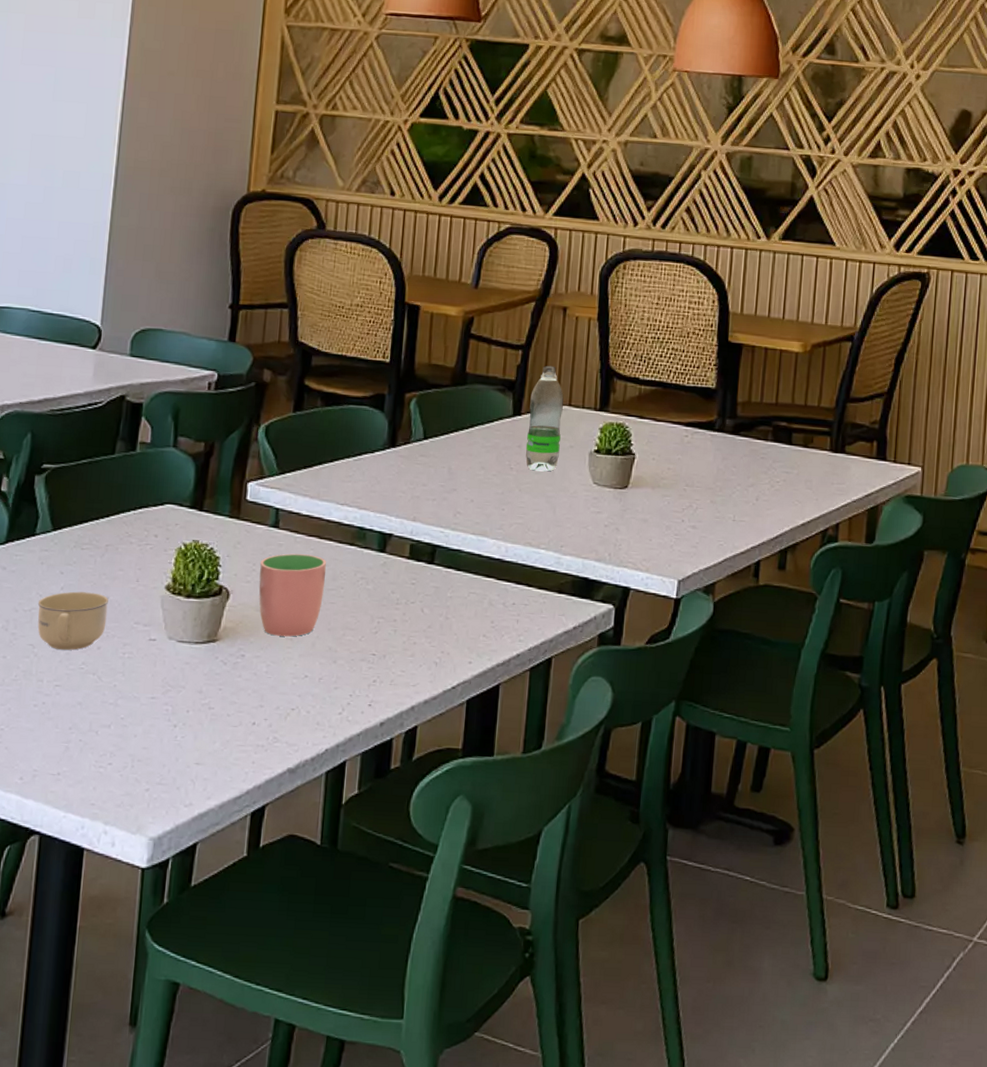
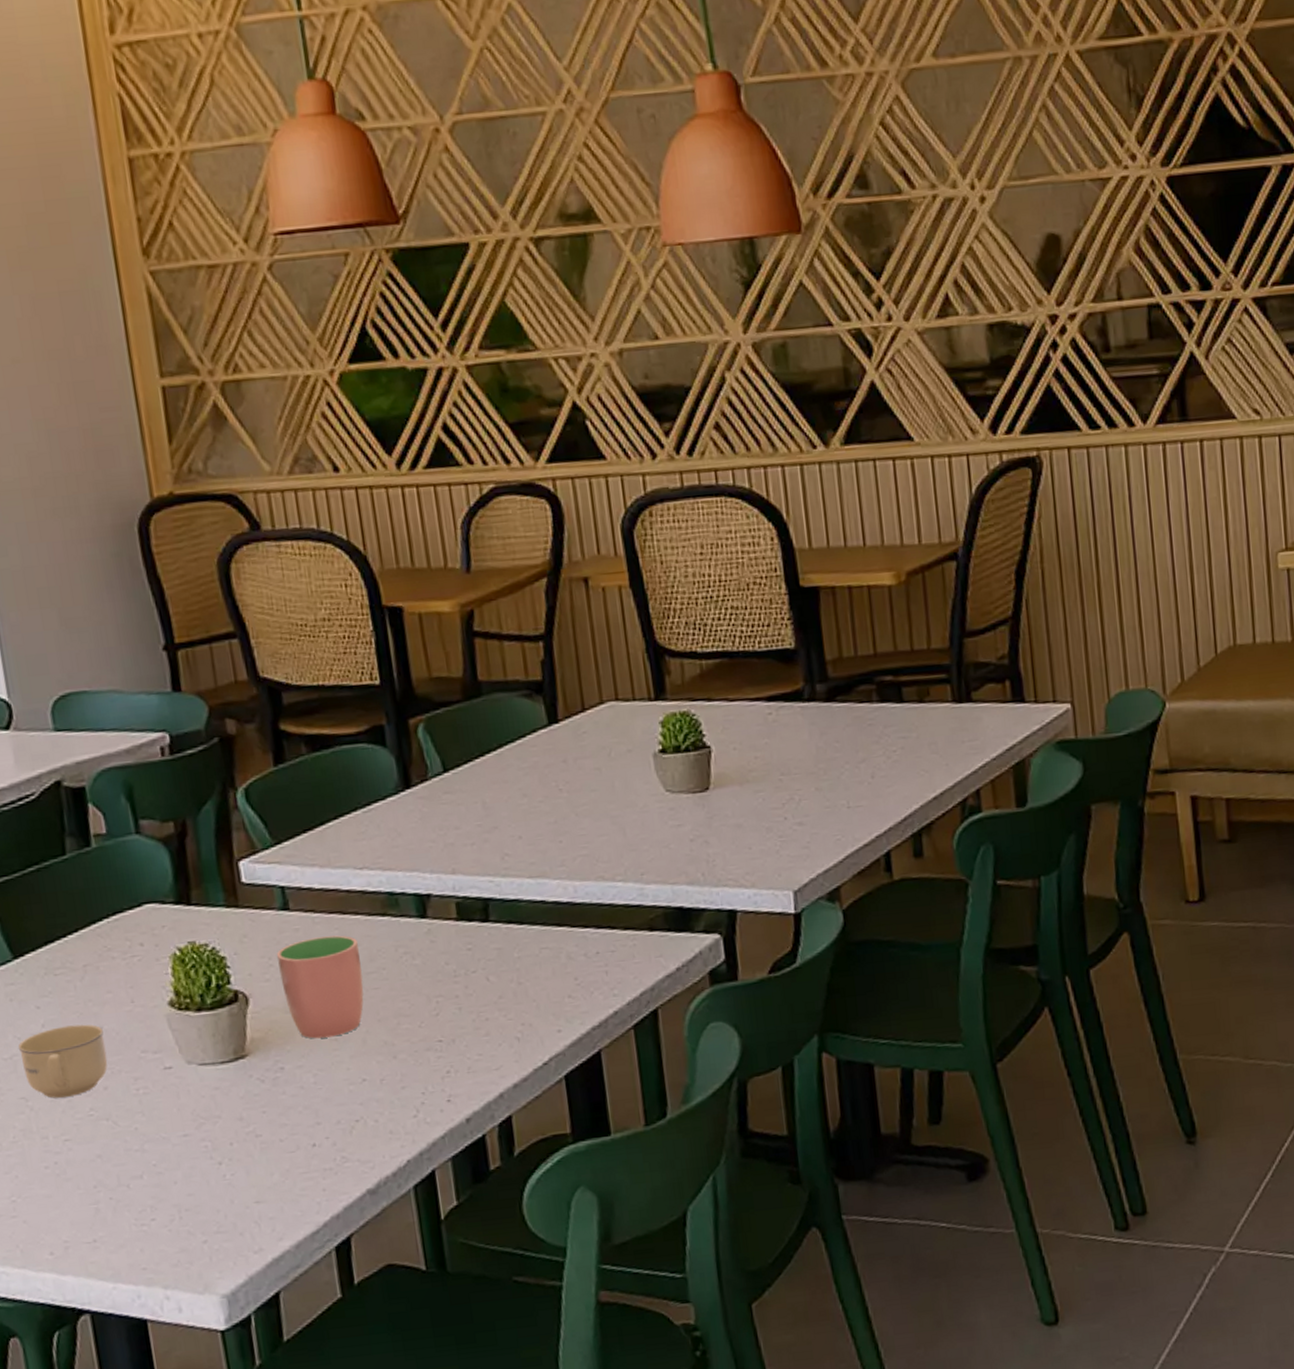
bottle: present [525,365,564,472] -> none [565,654,617,788]

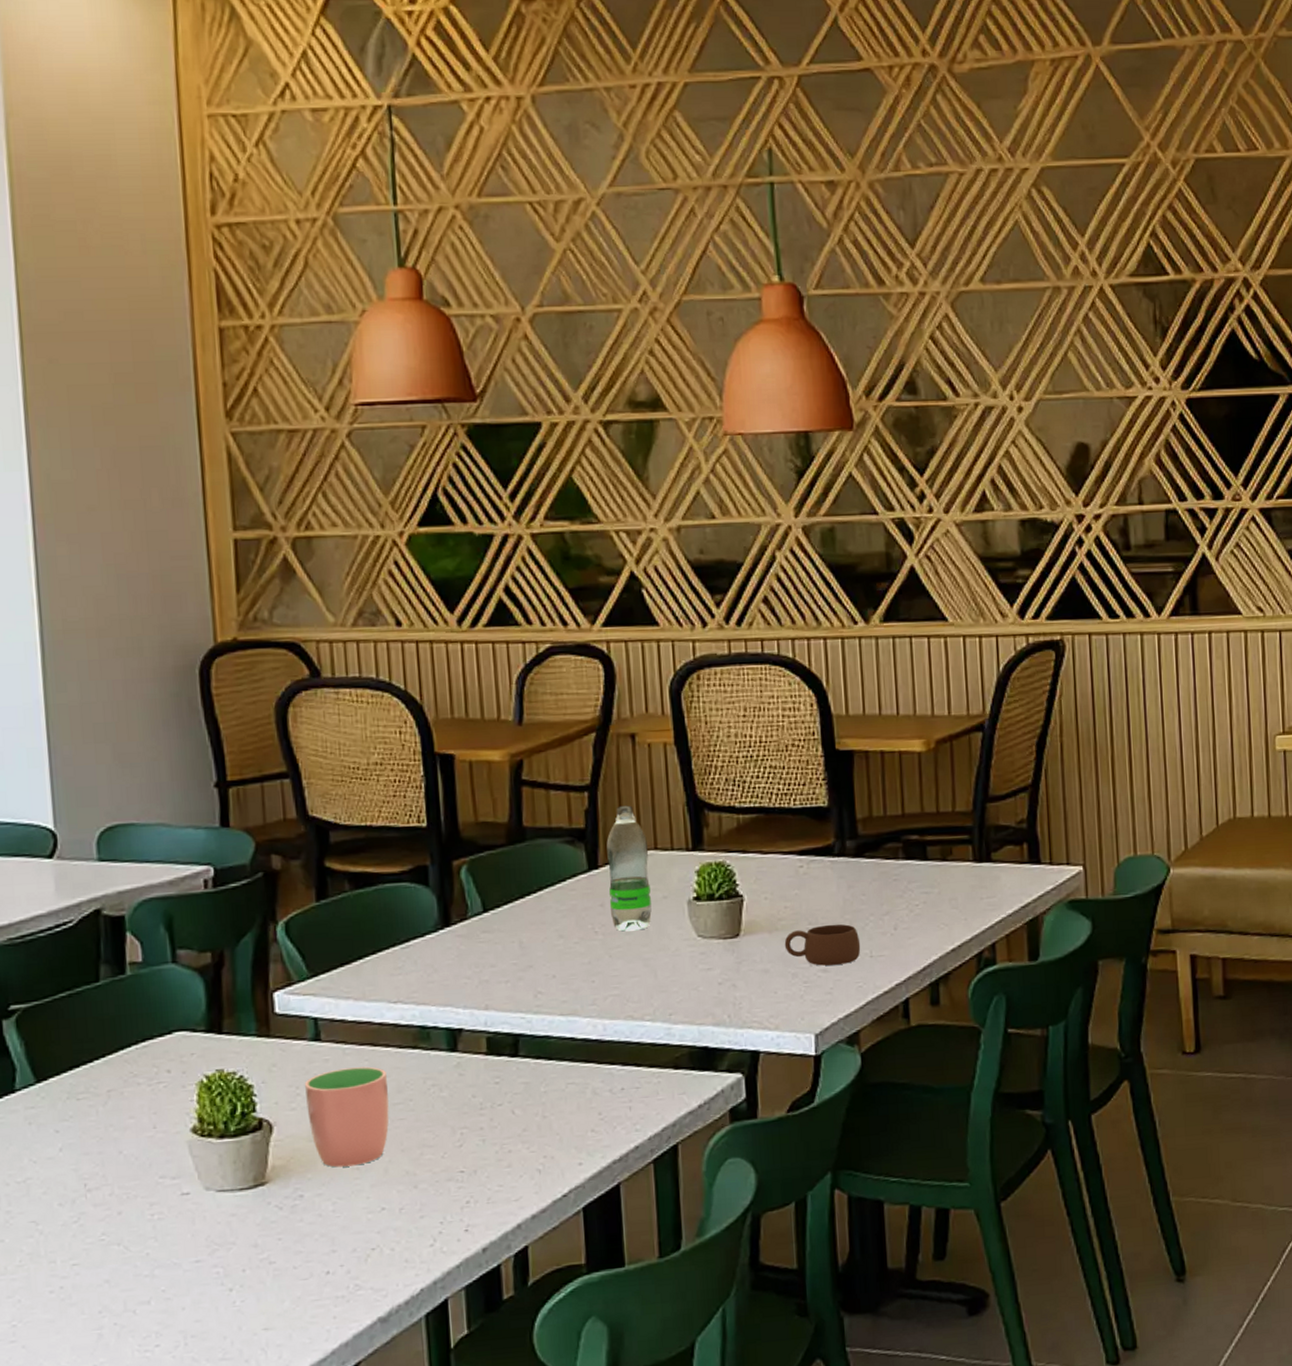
cup: present [18,1024,108,1098] -> none [32,1149,124,1223]
bottle: none [565,654,617,788] -> present [606,805,652,932]
cup: none [756,773,837,819] -> present [784,924,861,966]

